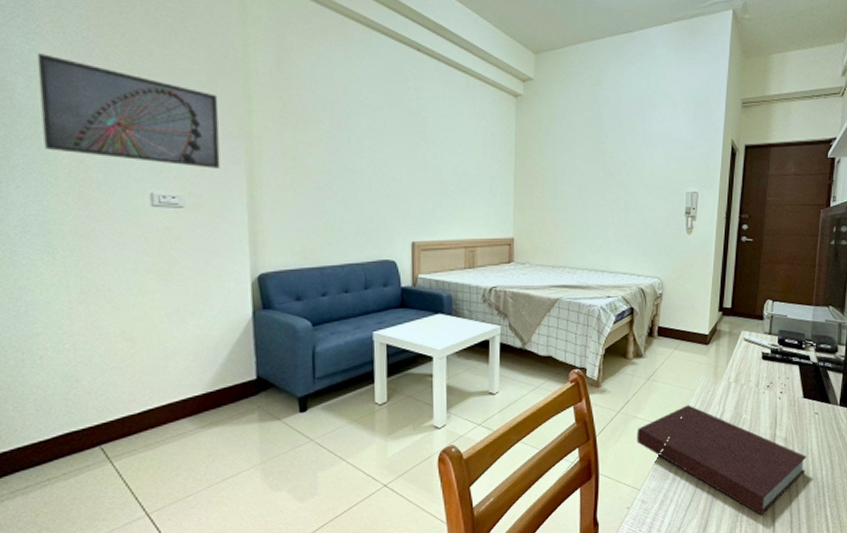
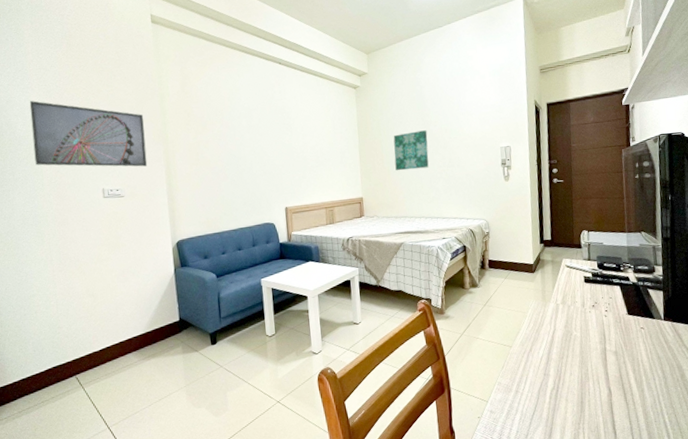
wall art: none [558,161,601,209] -> present [393,130,429,171]
notebook: present [637,405,807,516] -> none [479,325,639,423]

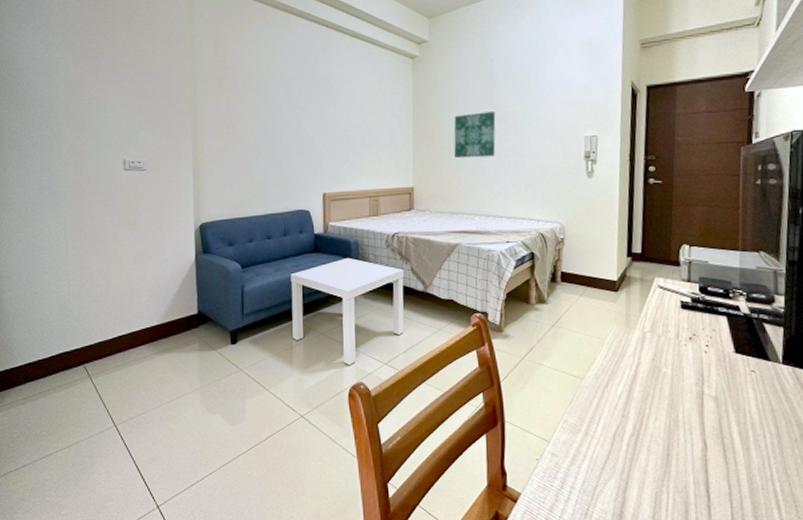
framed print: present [29,101,148,167] -> none [52,59,173,138]

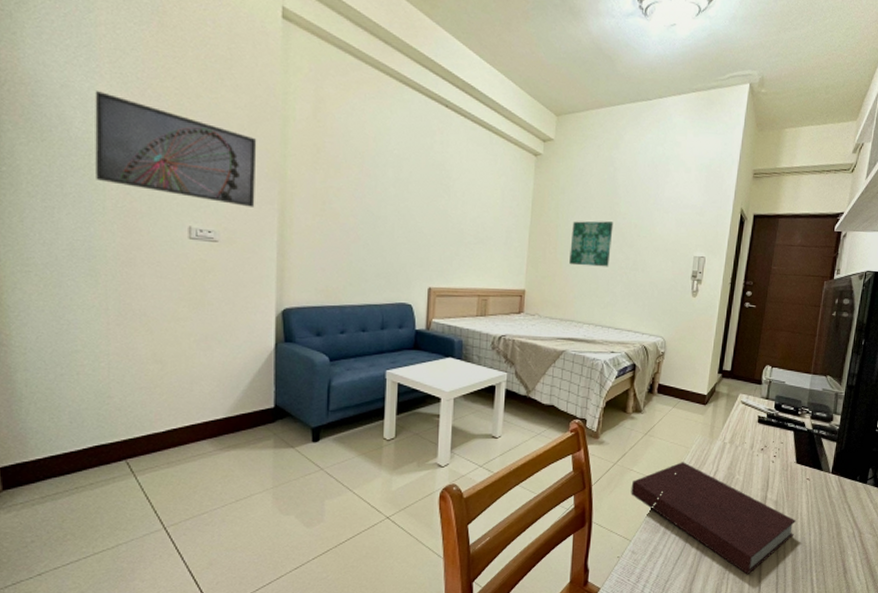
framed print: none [52,59,173,138] -> present [95,91,257,207]
notebook: none [543,355,745,483] -> present [631,462,796,575]

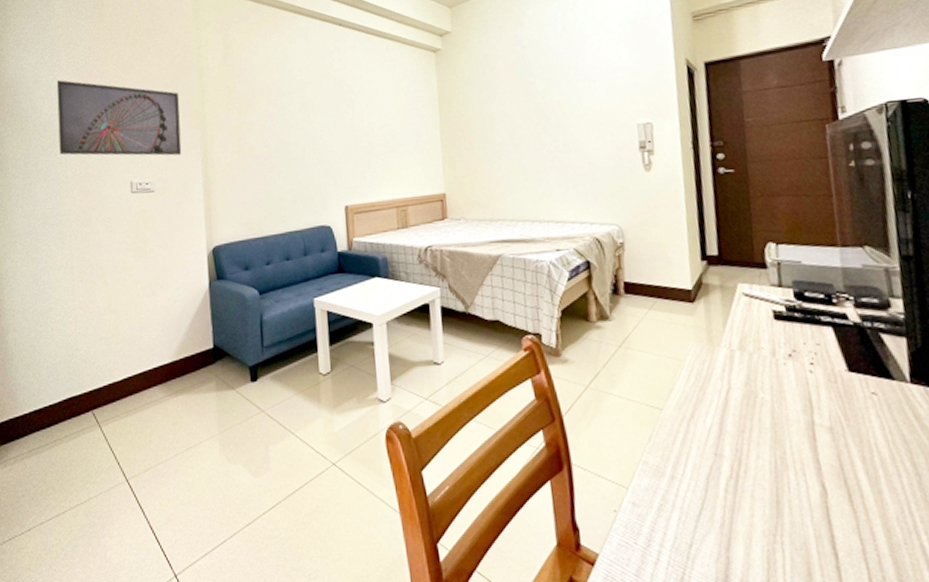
wall art: present [569,221,614,267] -> none [485,103,535,159]
notebook: present [631,462,796,575] -> none [613,379,873,538]

